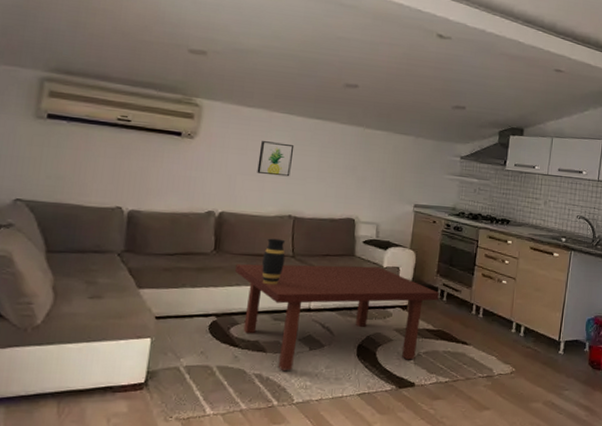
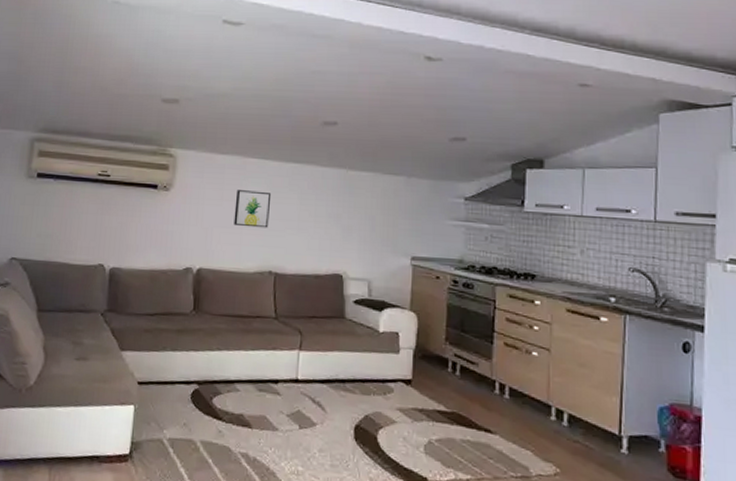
coffee table: present [235,264,439,371] -> none [216,326,450,451]
vase: present [262,238,286,285] -> none [243,297,268,351]

